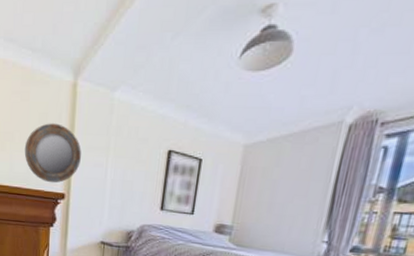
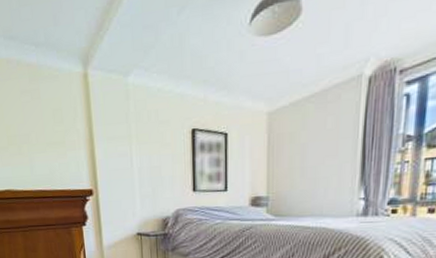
home mirror: present [24,123,81,183] -> none [43,118,104,181]

